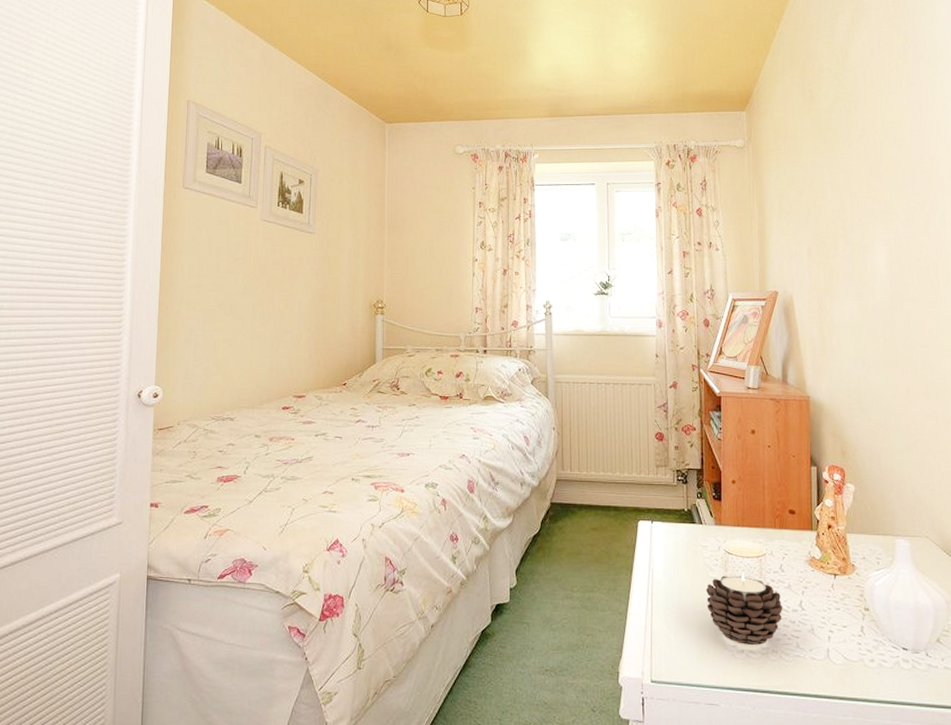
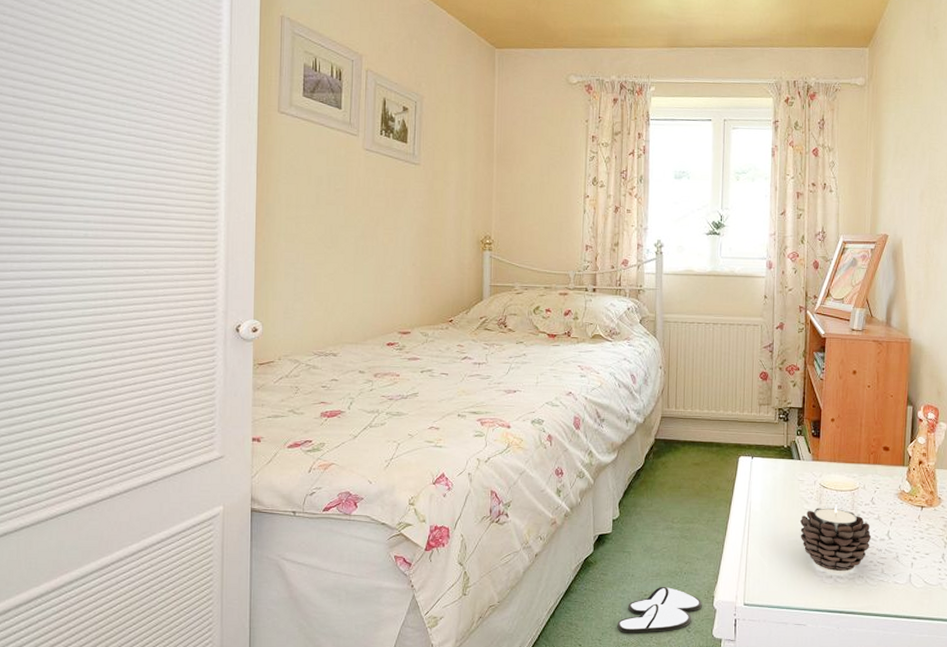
slippers: none [518,660,607,713] -> present [617,586,702,633]

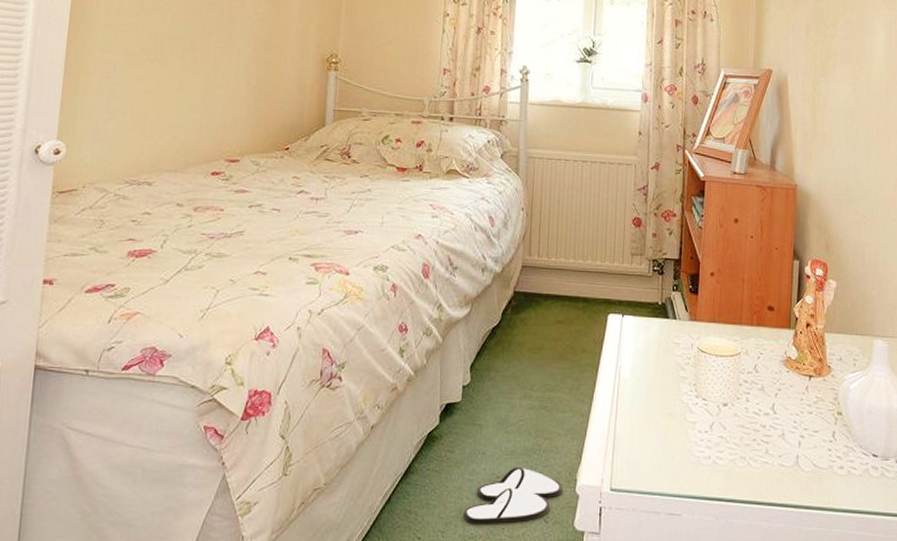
candle: present [800,504,872,575] -> none [675,372,755,455]

